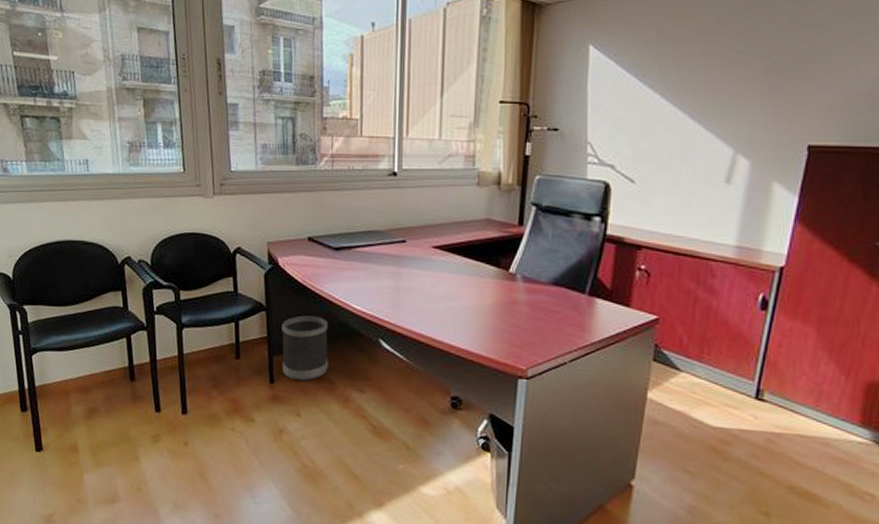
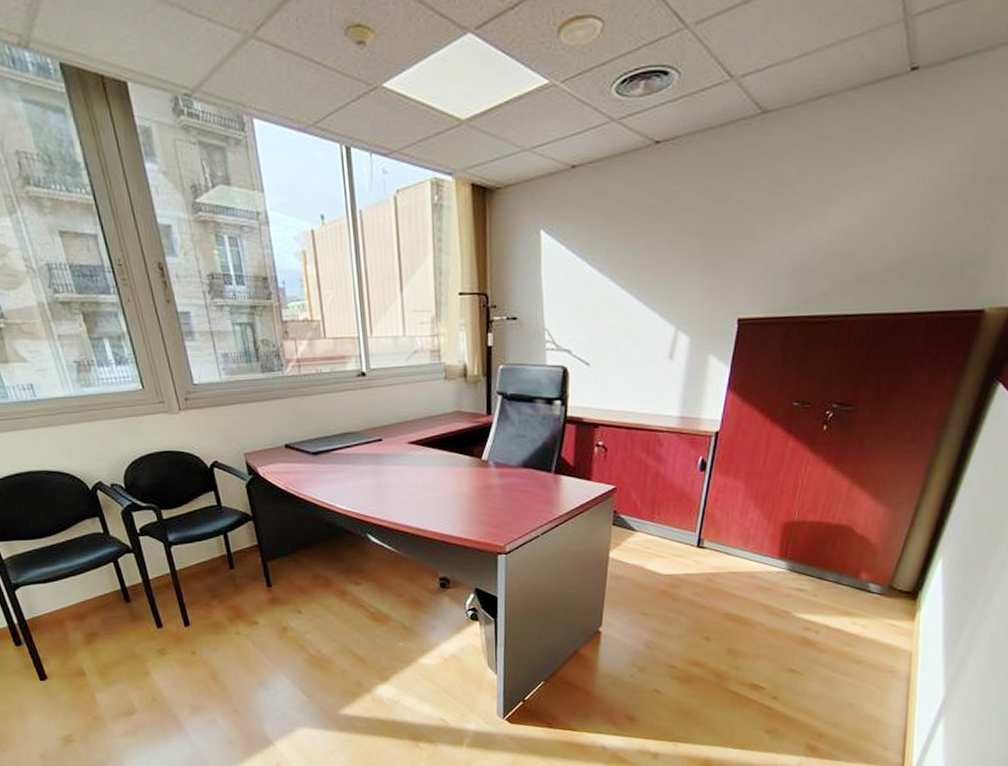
wastebasket: present [281,315,329,381] -> none [271,520,322,581]

